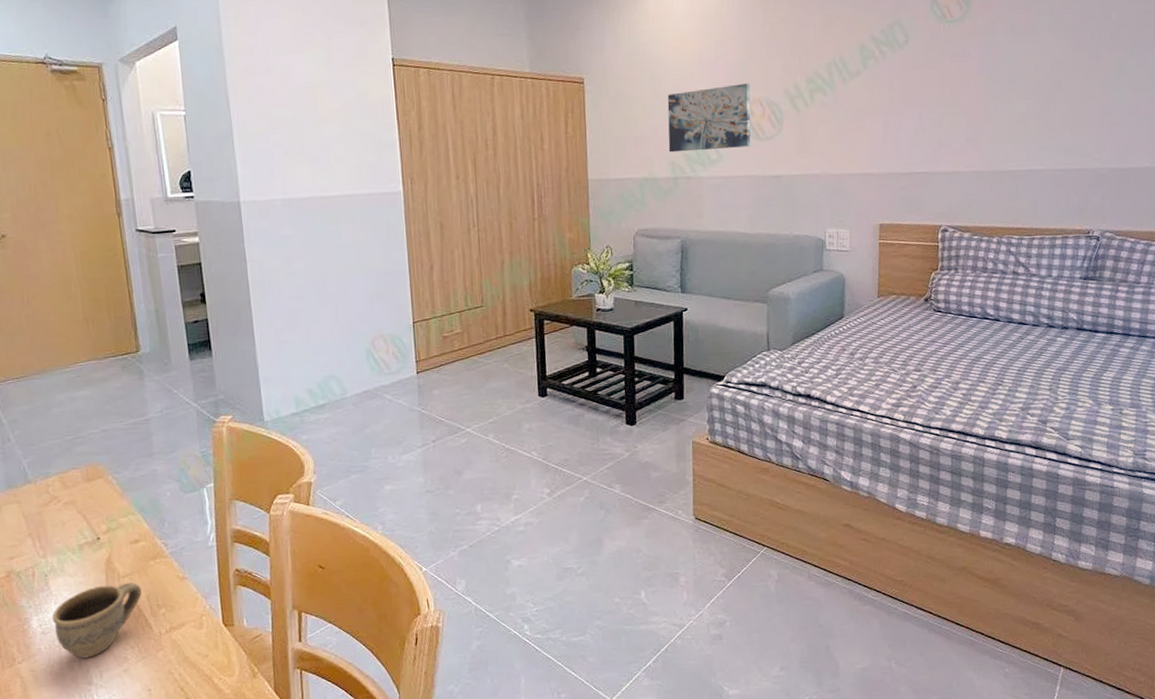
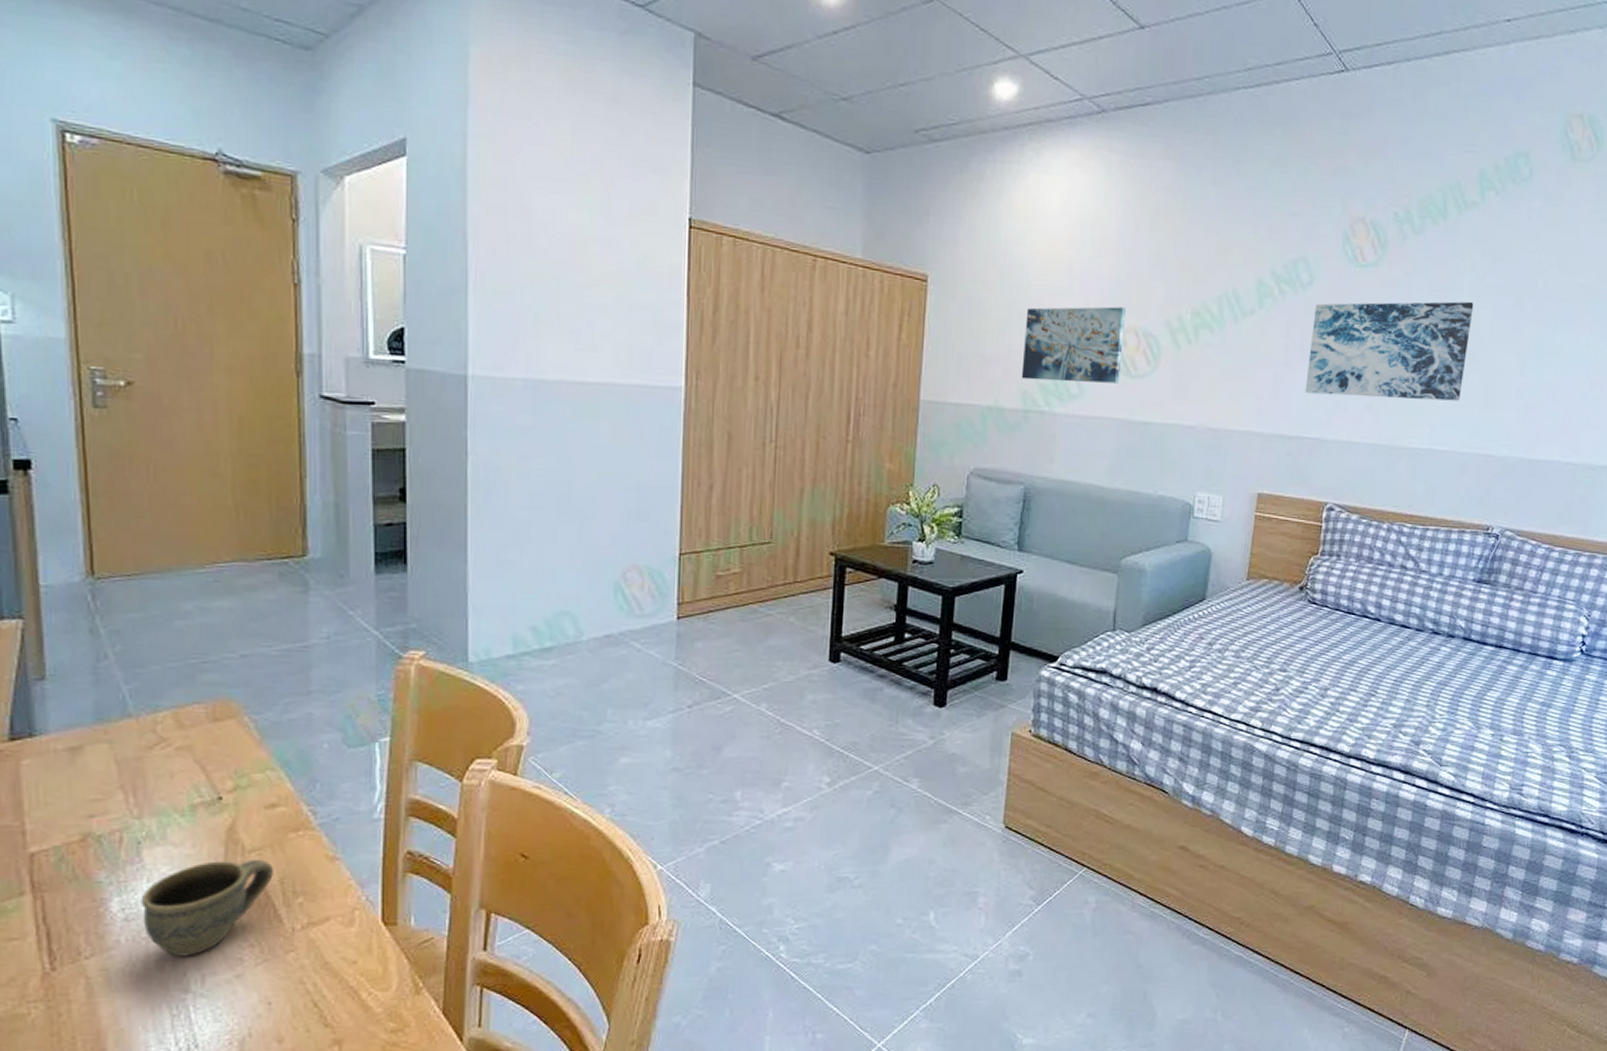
wall art: none [911,39,1055,135] -> present [1305,301,1474,401]

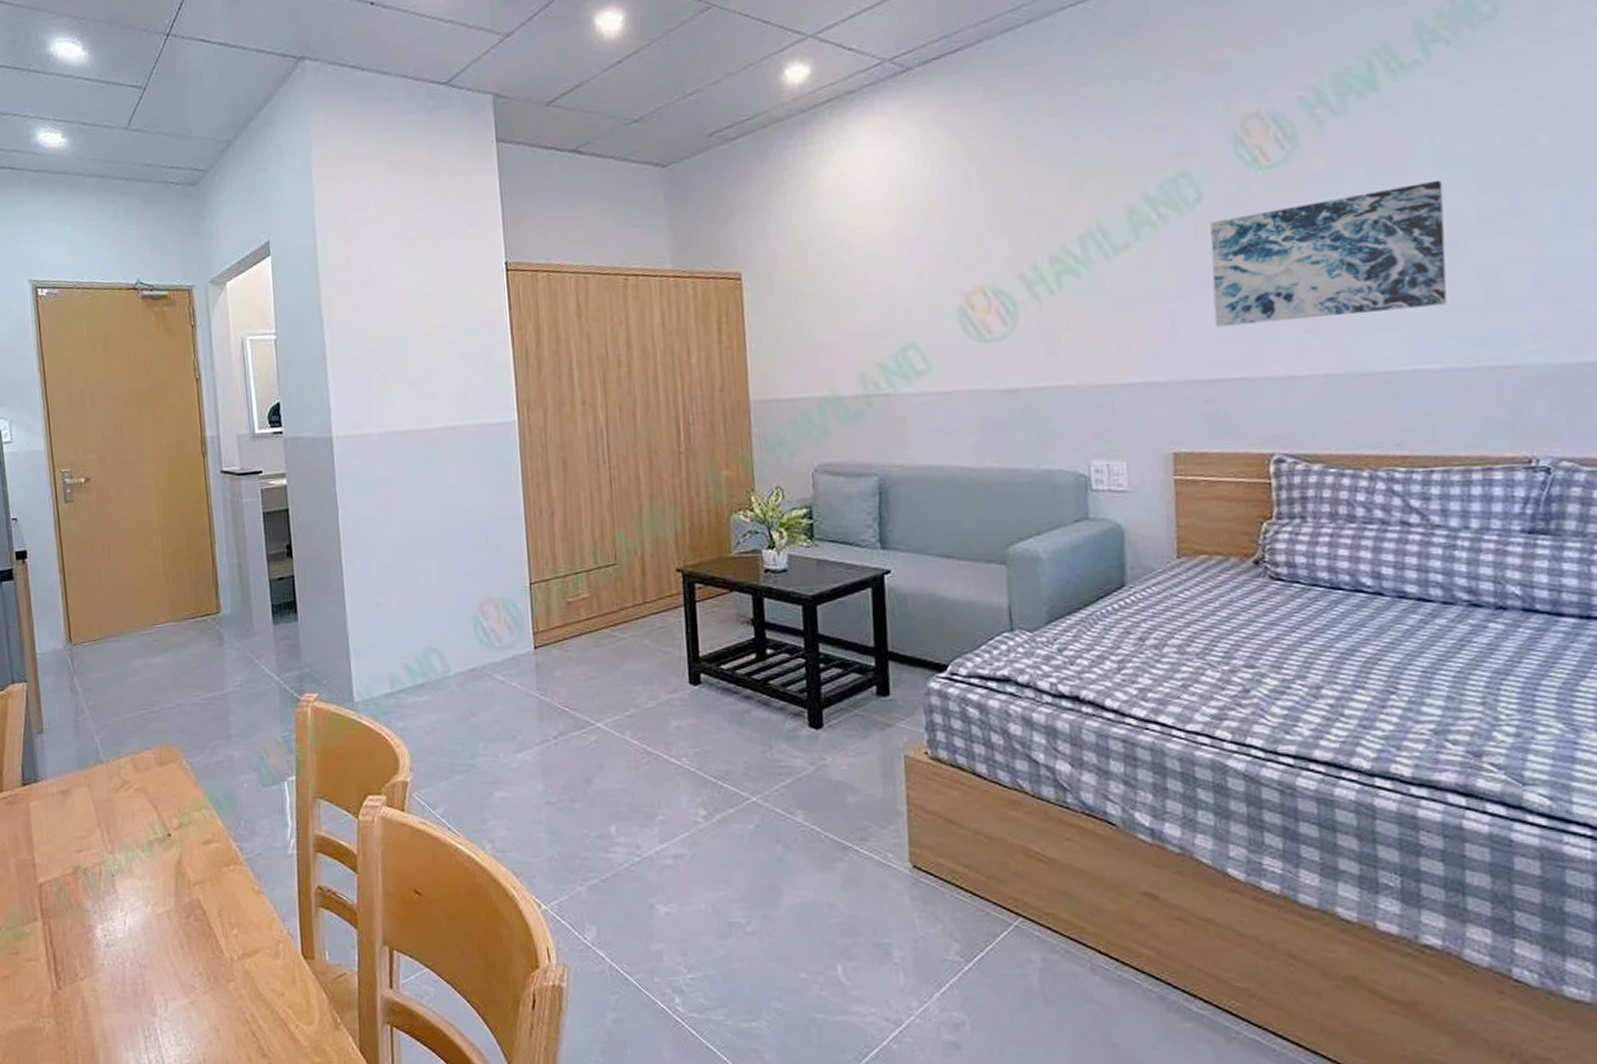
cup: present [140,860,273,957] -> none [117,893,213,982]
wall art: present [1021,306,1126,384] -> none [852,268,973,363]

